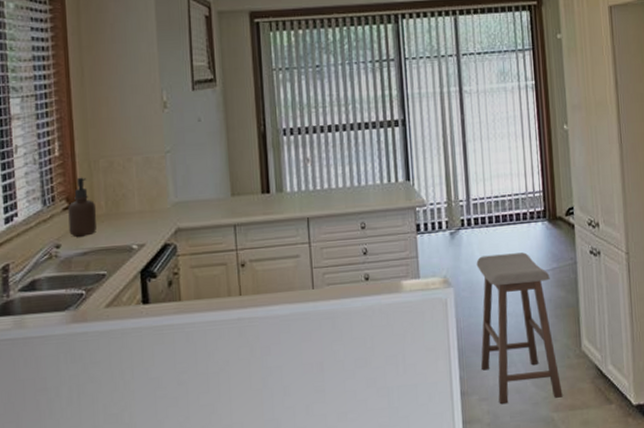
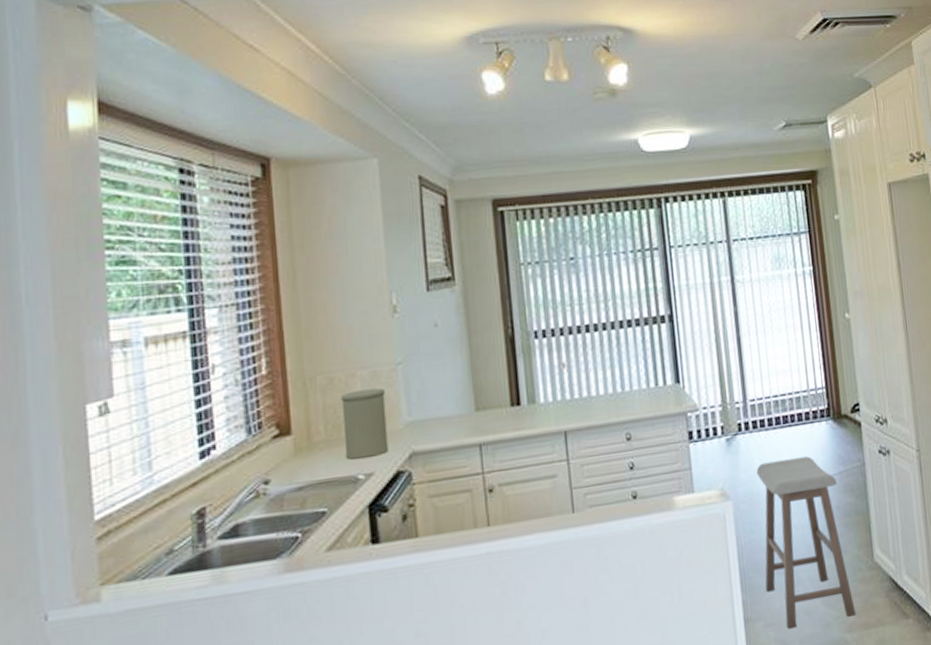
soap dispenser: present [68,177,96,237] -> none [278,398,314,470]
canister: none [119,172,158,233] -> present [341,388,389,461]

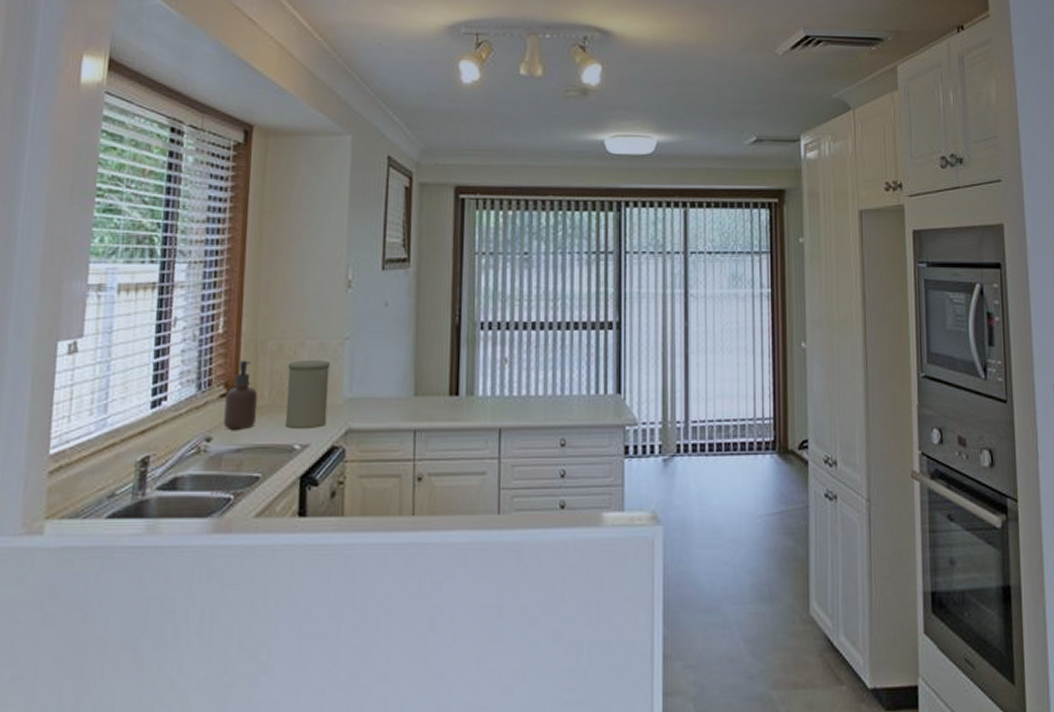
soap dispenser: none [278,398,314,470] -> present [223,360,257,430]
bar stool: present [756,456,856,628] -> none [690,490,784,674]

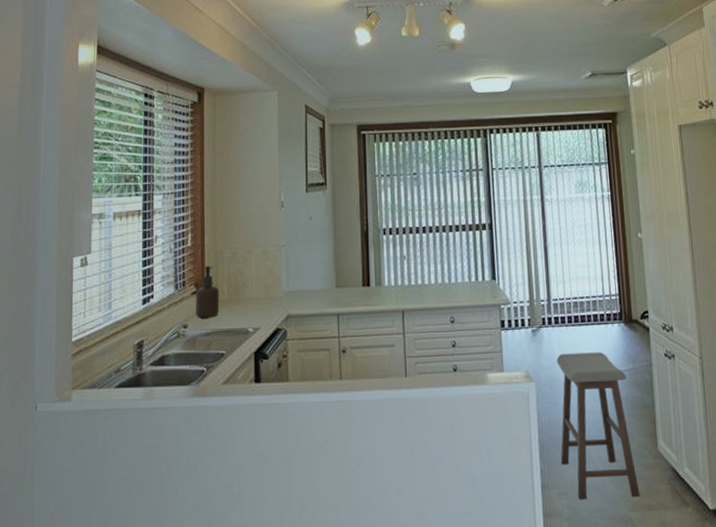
canister: present [284,360,330,430] -> none [240,263,271,317]
bar stool: none [690,490,784,674] -> present [556,352,640,499]

